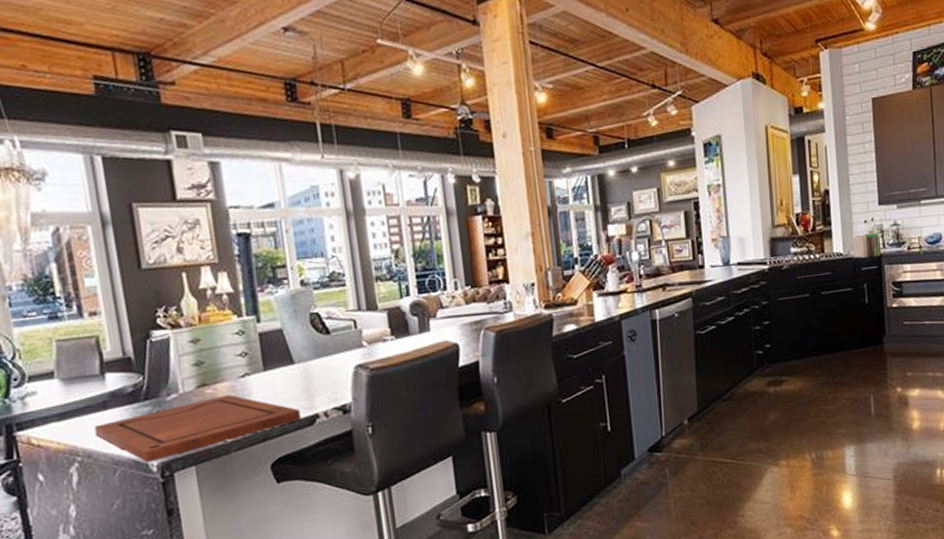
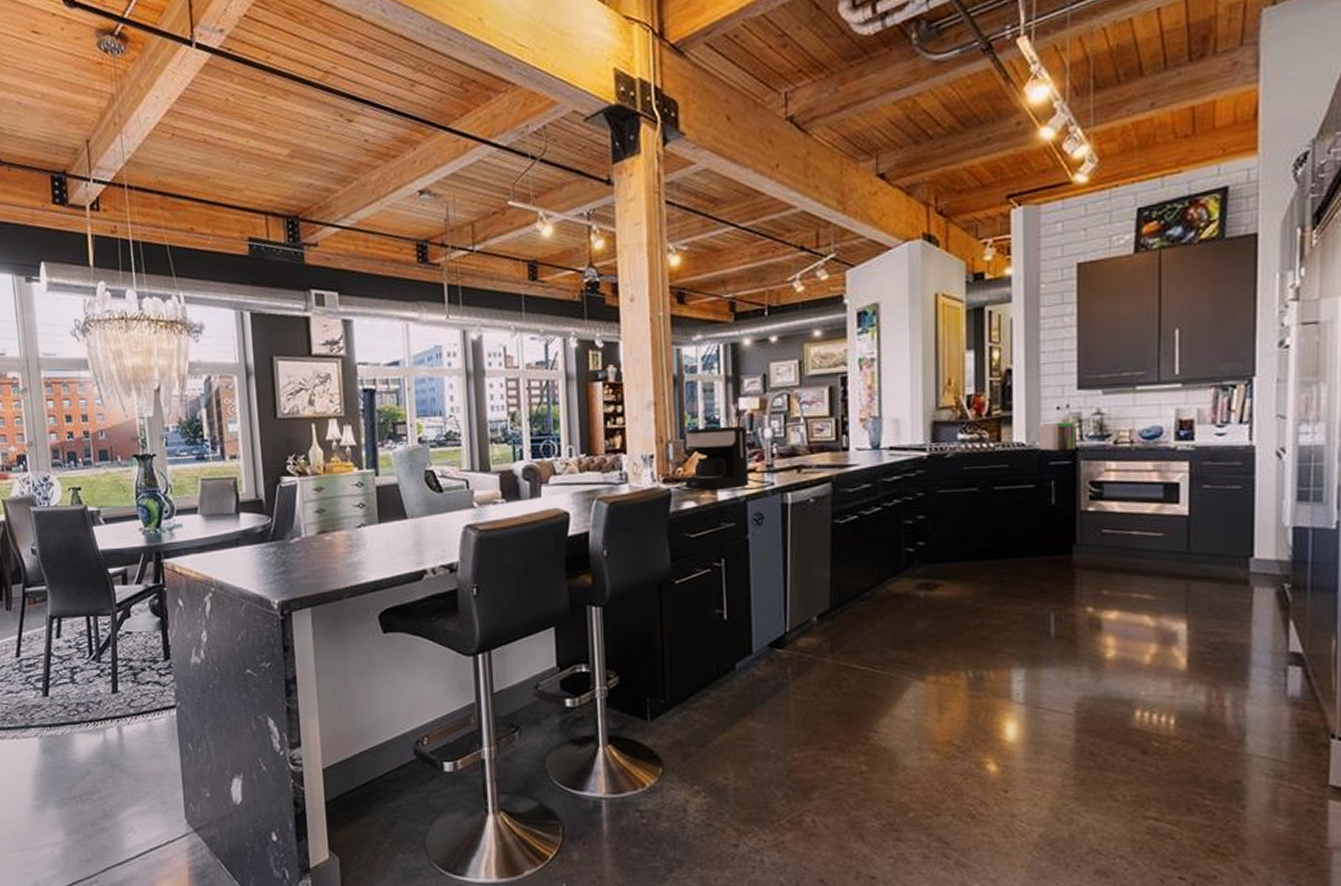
cutting board: present [94,394,301,463] -> none [227,543,410,600]
coffee maker: none [556,250,645,316] -> present [675,425,775,493]

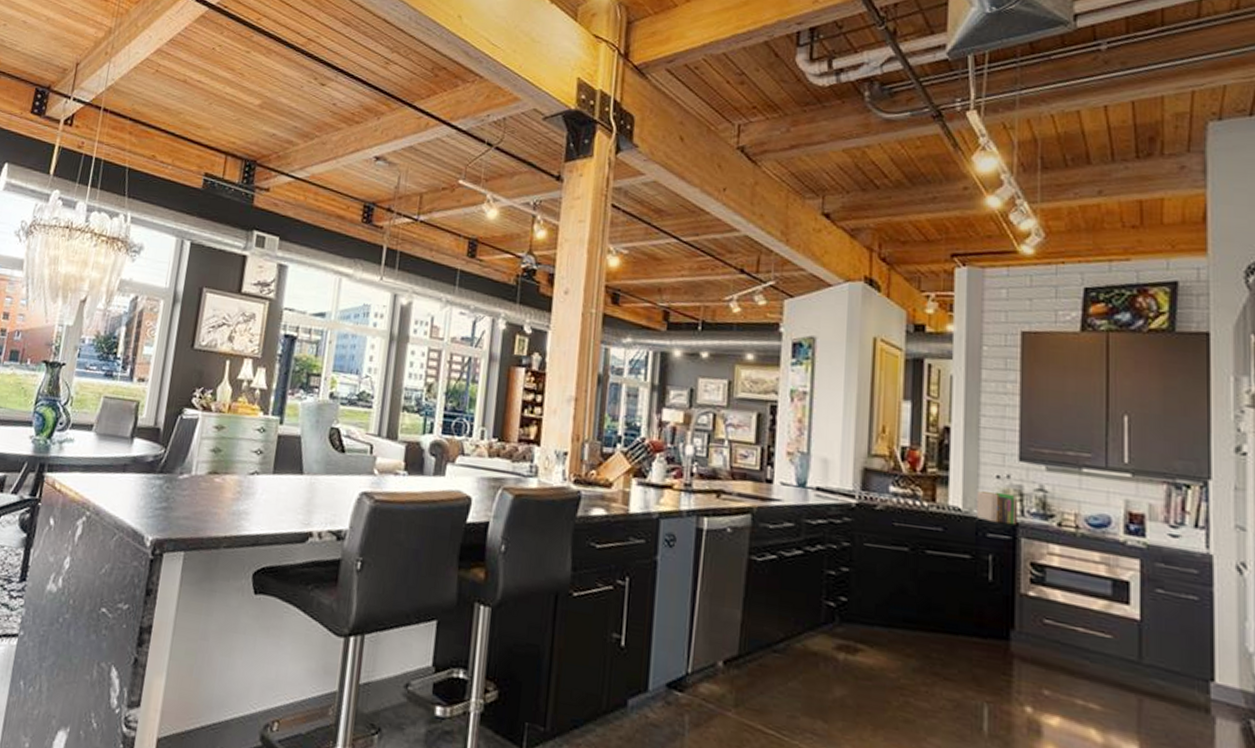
coffee maker: present [675,425,775,493] -> none [586,432,692,509]

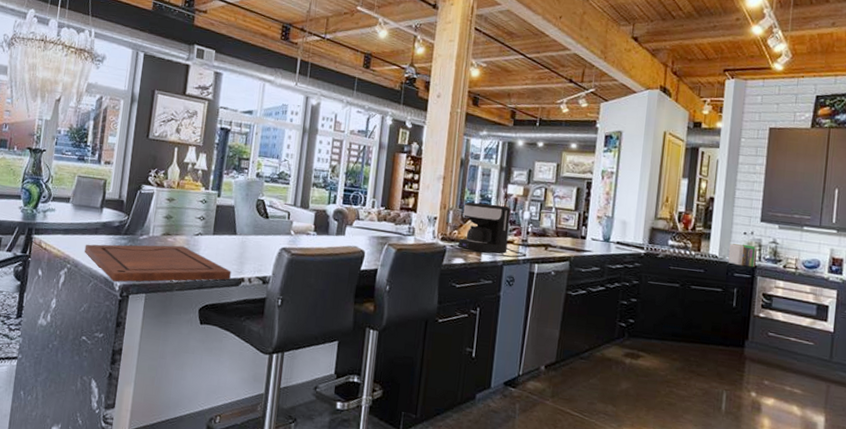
cutting board: none [108,485,296,536] -> present [84,244,232,283]
coffee maker: none [586,432,692,509] -> present [450,202,527,258]

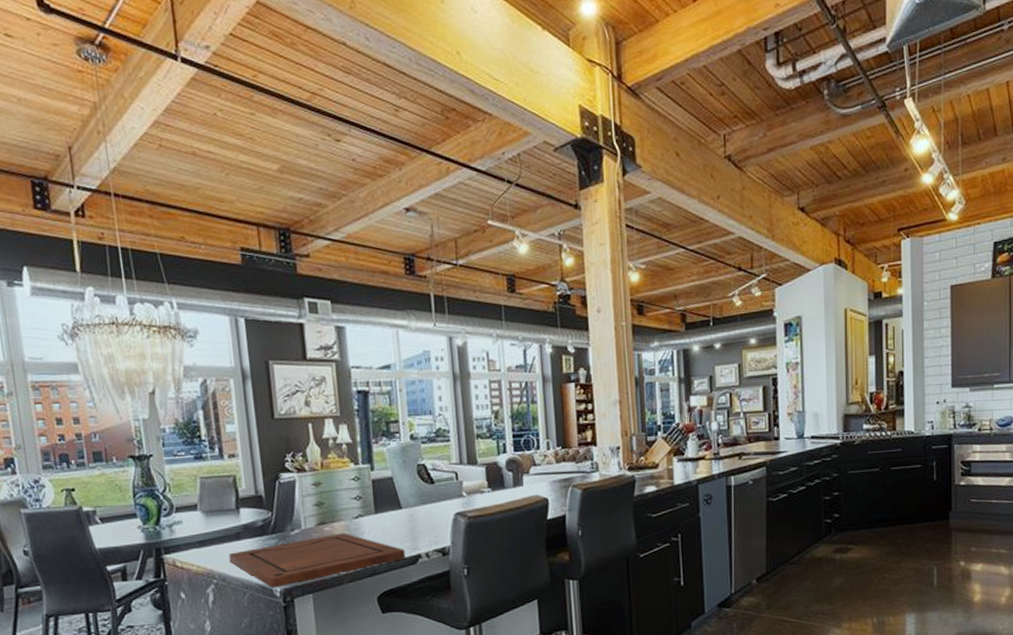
coffee maker: present [450,202,527,258] -> none [638,420,721,478]
books: present [727,243,757,268] -> none [924,413,951,438]

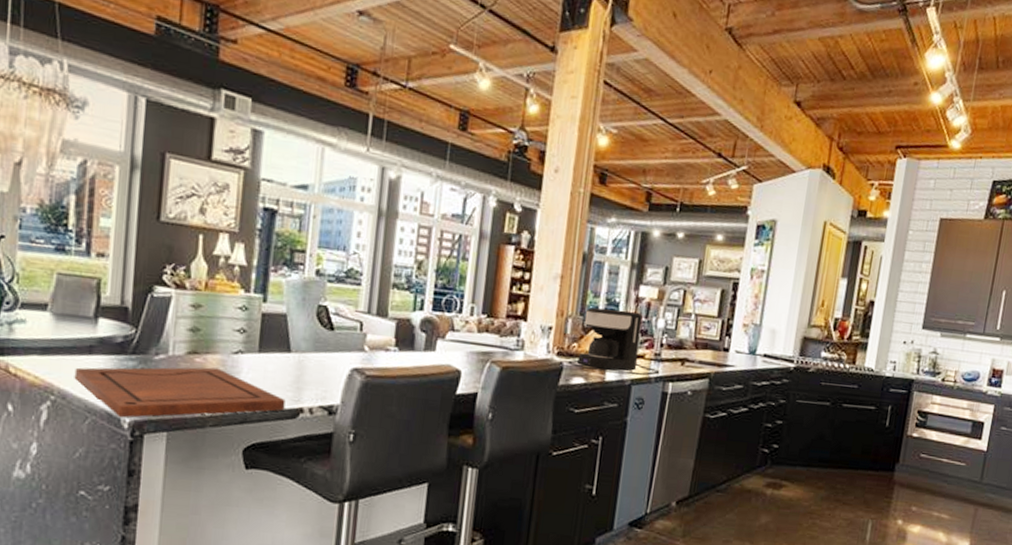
coffee maker: none [638,420,721,478] -> present [567,307,660,376]

